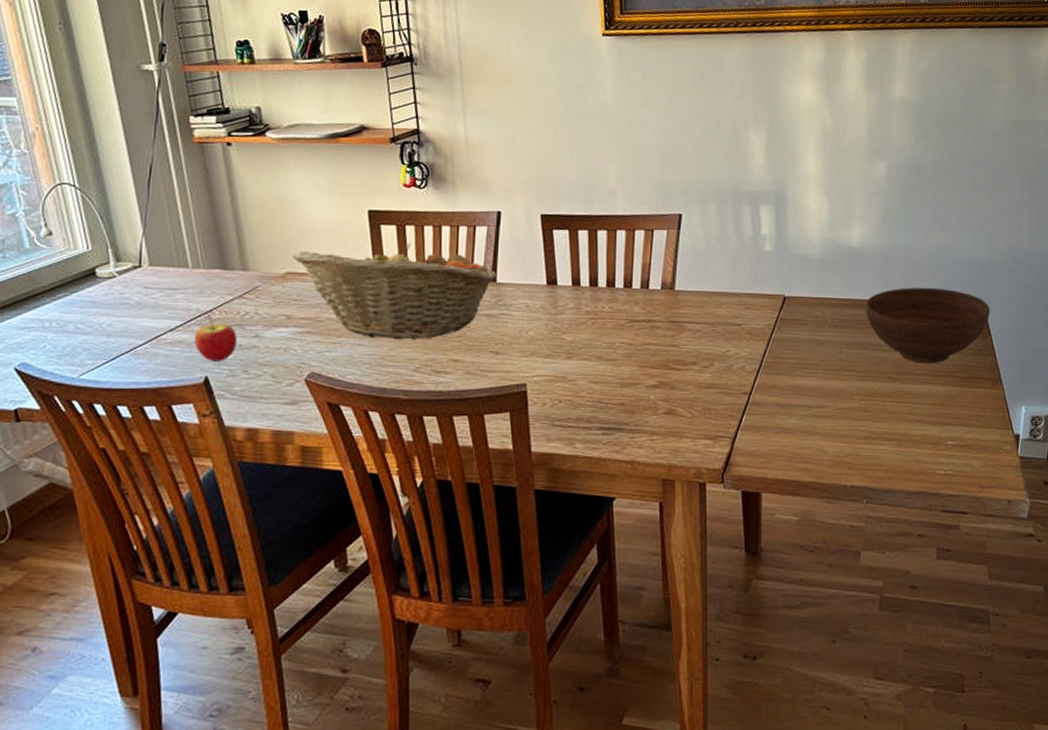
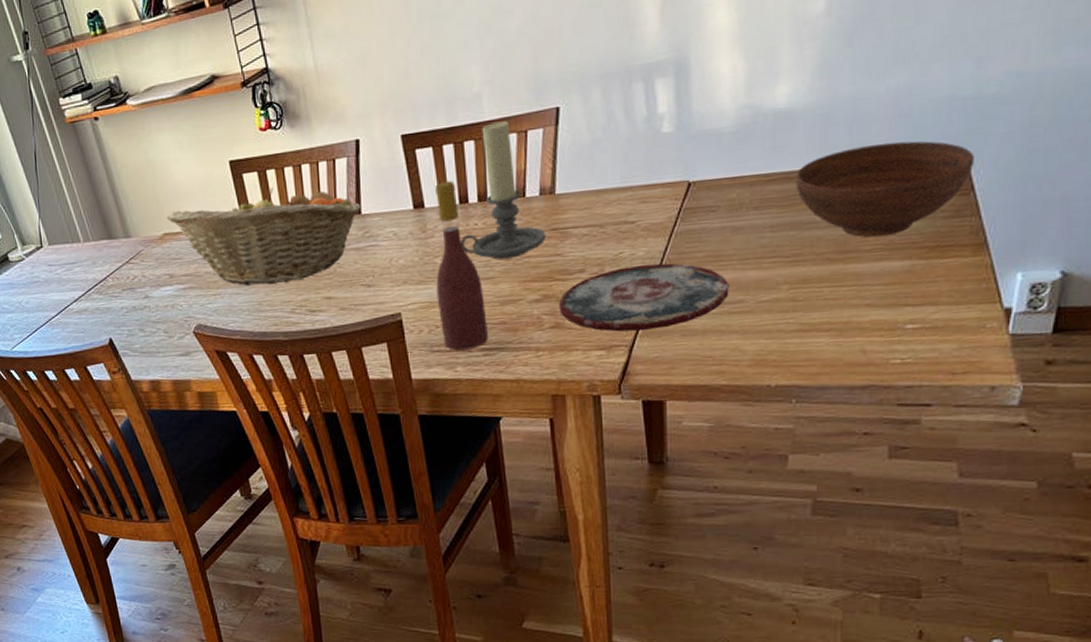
apple: present [194,315,238,361] -> none [95,283,132,324]
wine bottle: none [562,263,609,427] -> present [435,181,489,351]
candle holder: none [588,217,665,343] -> present [460,121,546,260]
plate: none [673,364,815,424] -> present [559,263,729,332]

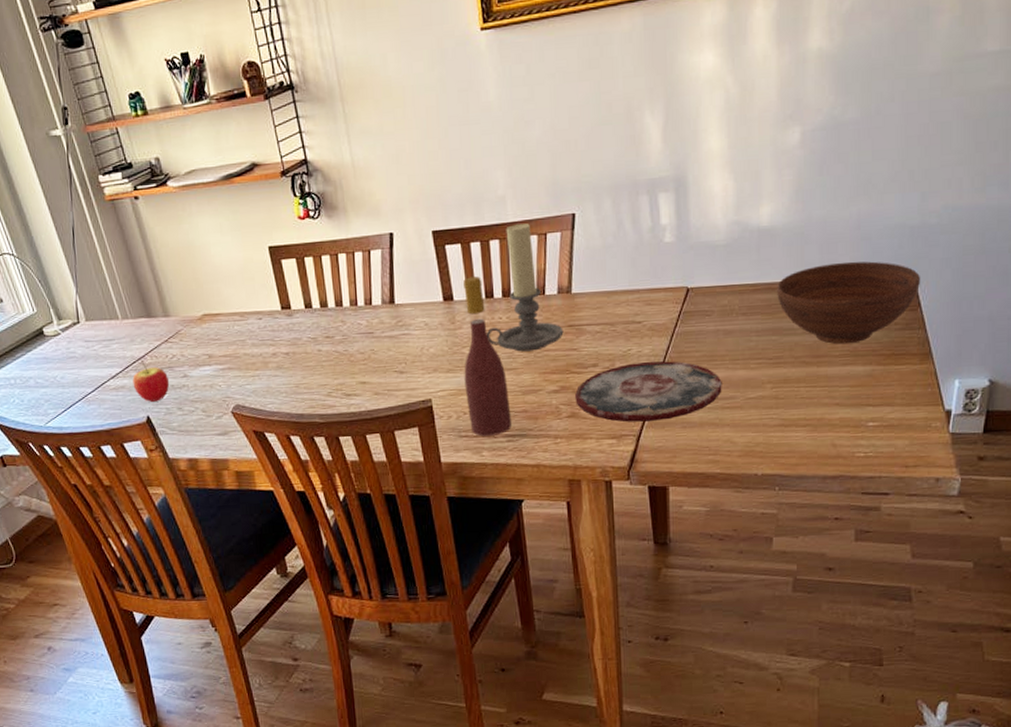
apple: none [95,283,132,324] -> present [132,361,170,402]
fruit basket: present [166,188,362,286] -> none [206,275,395,368]

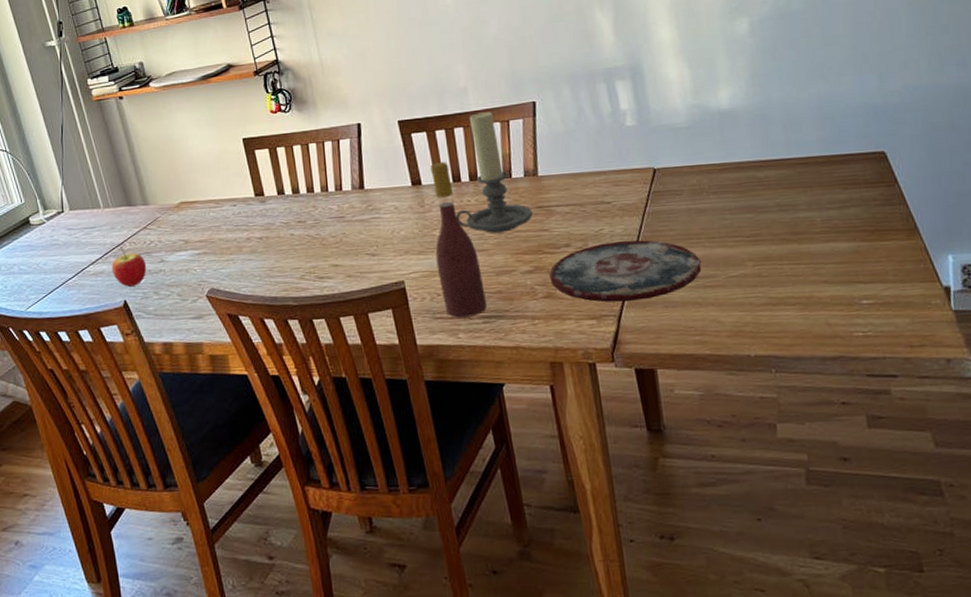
bowl: present [777,261,921,345] -> none [745,139,894,221]

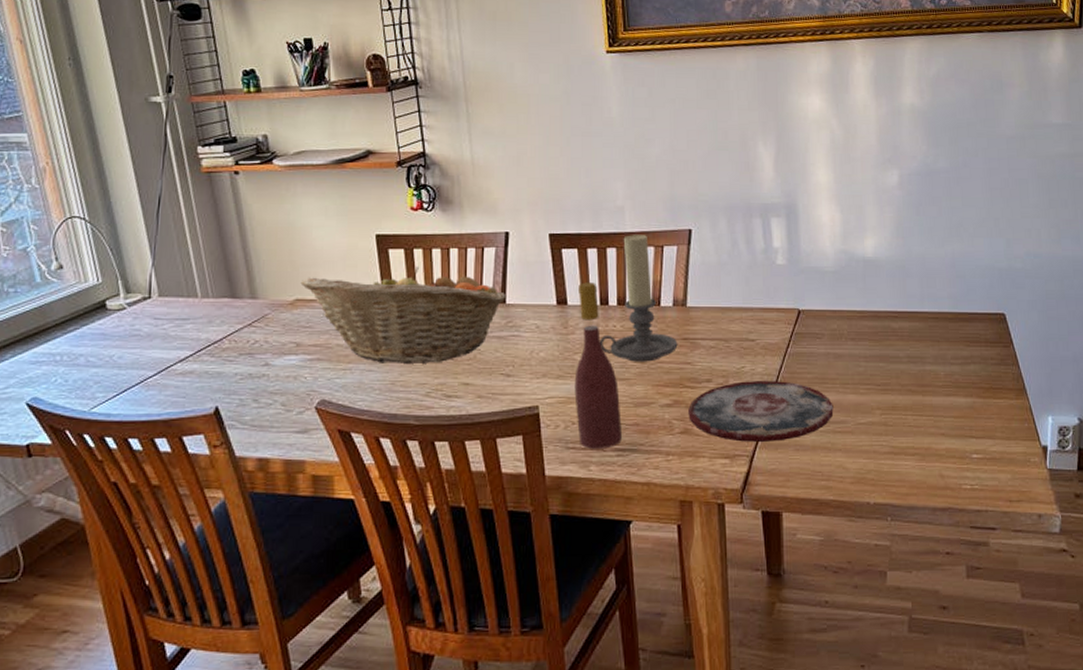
apple: present [111,247,147,287] -> none [204,345,248,391]
fruit basket: none [183,163,365,253] -> present [300,267,507,363]

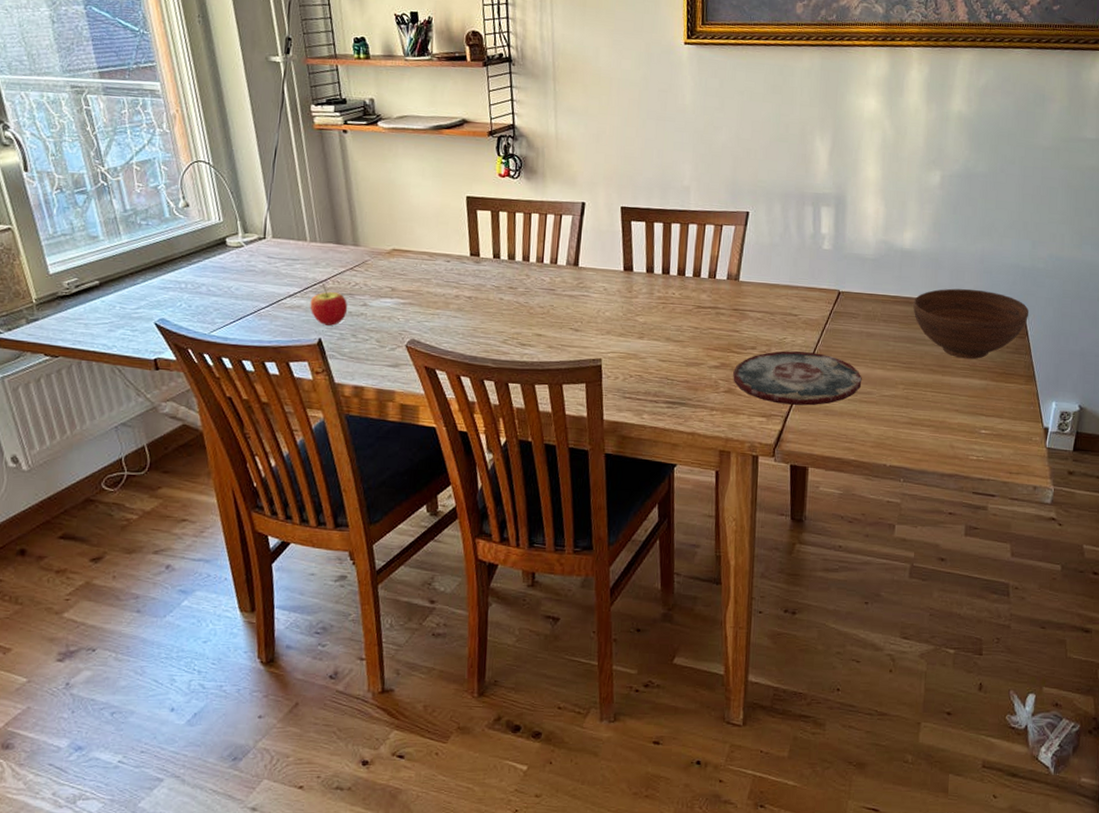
apple: none [204,345,248,391] -> present [310,284,348,326]
fruit basket: present [300,267,507,363] -> none [397,228,580,315]
wine bottle: present [574,282,623,449] -> none [634,253,674,401]
candle holder: present [599,233,678,362] -> none [659,212,729,328]
bowl: none [882,296,1012,375] -> present [913,288,1029,359]

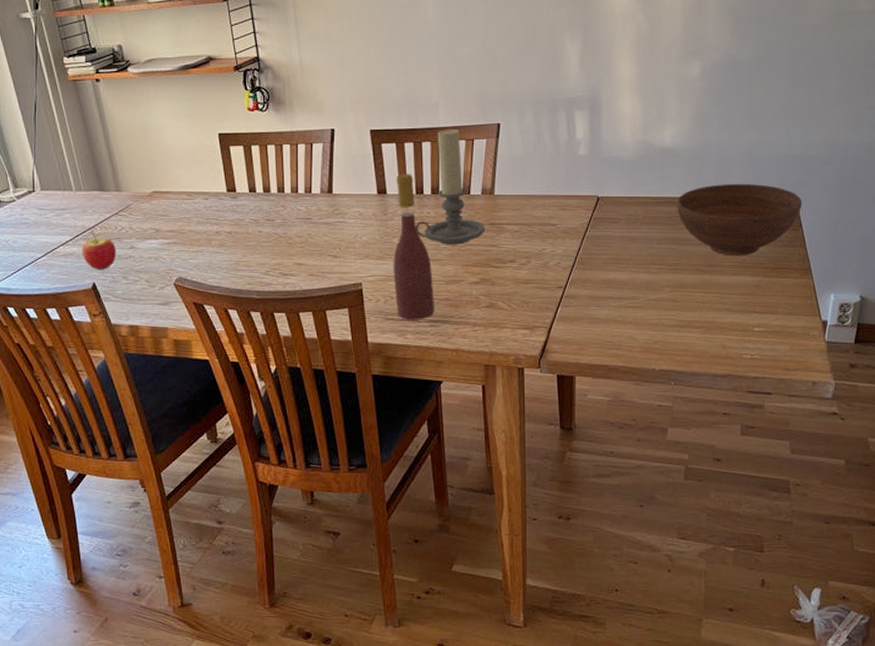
wine bottle: none [634,253,674,401] -> present [393,174,435,320]
candle holder: none [659,212,729,328] -> present [415,128,486,245]
plate: present [733,351,862,406] -> none [494,261,626,315]

